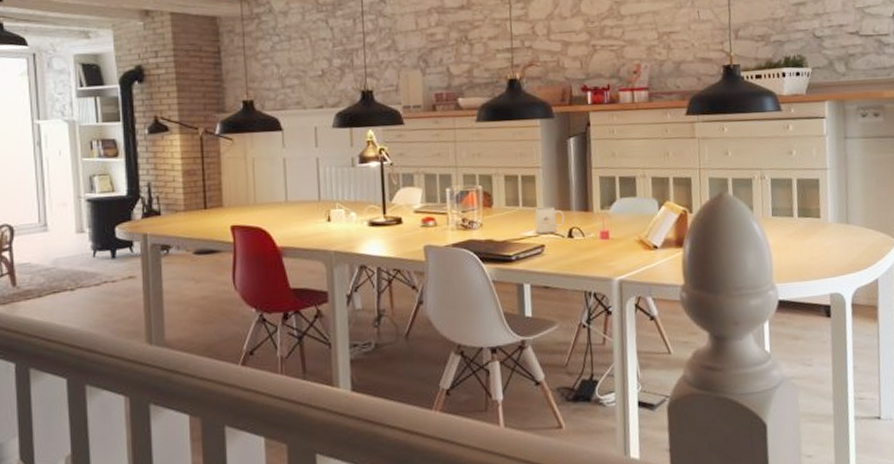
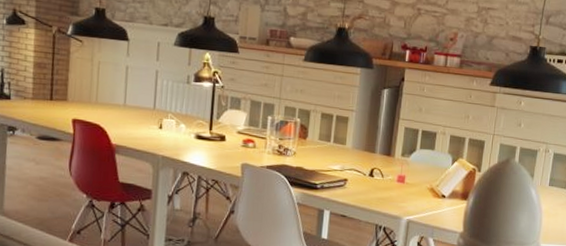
mug: present [534,206,565,234] -> none [341,145,369,170]

